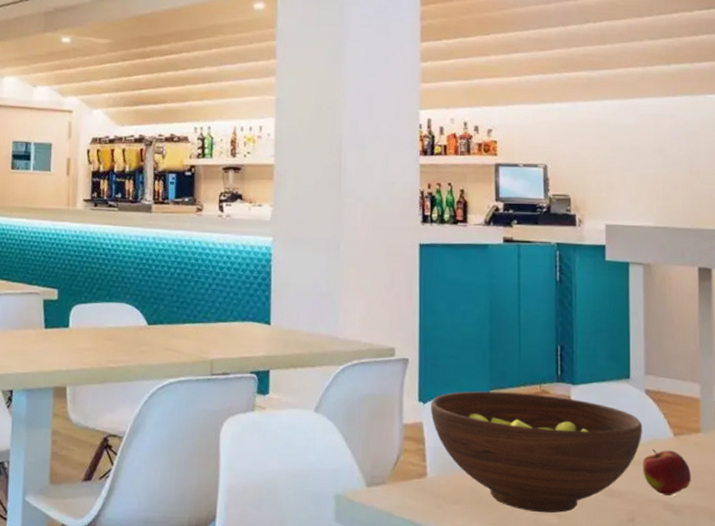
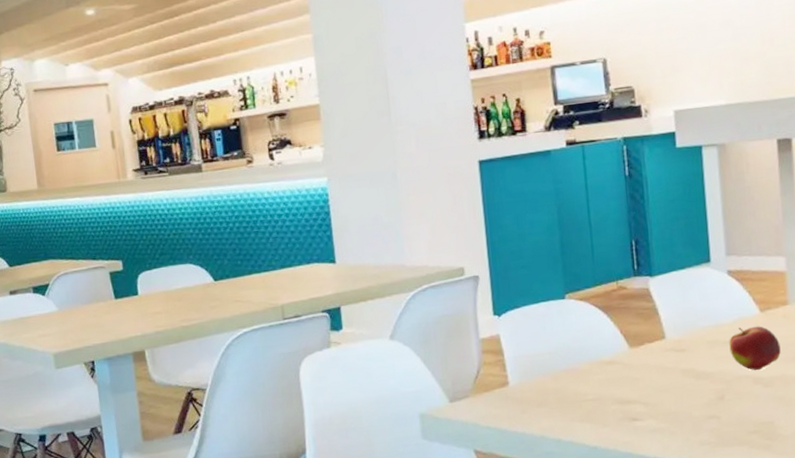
fruit bowl: present [430,391,642,513] -> none [505,290,727,404]

